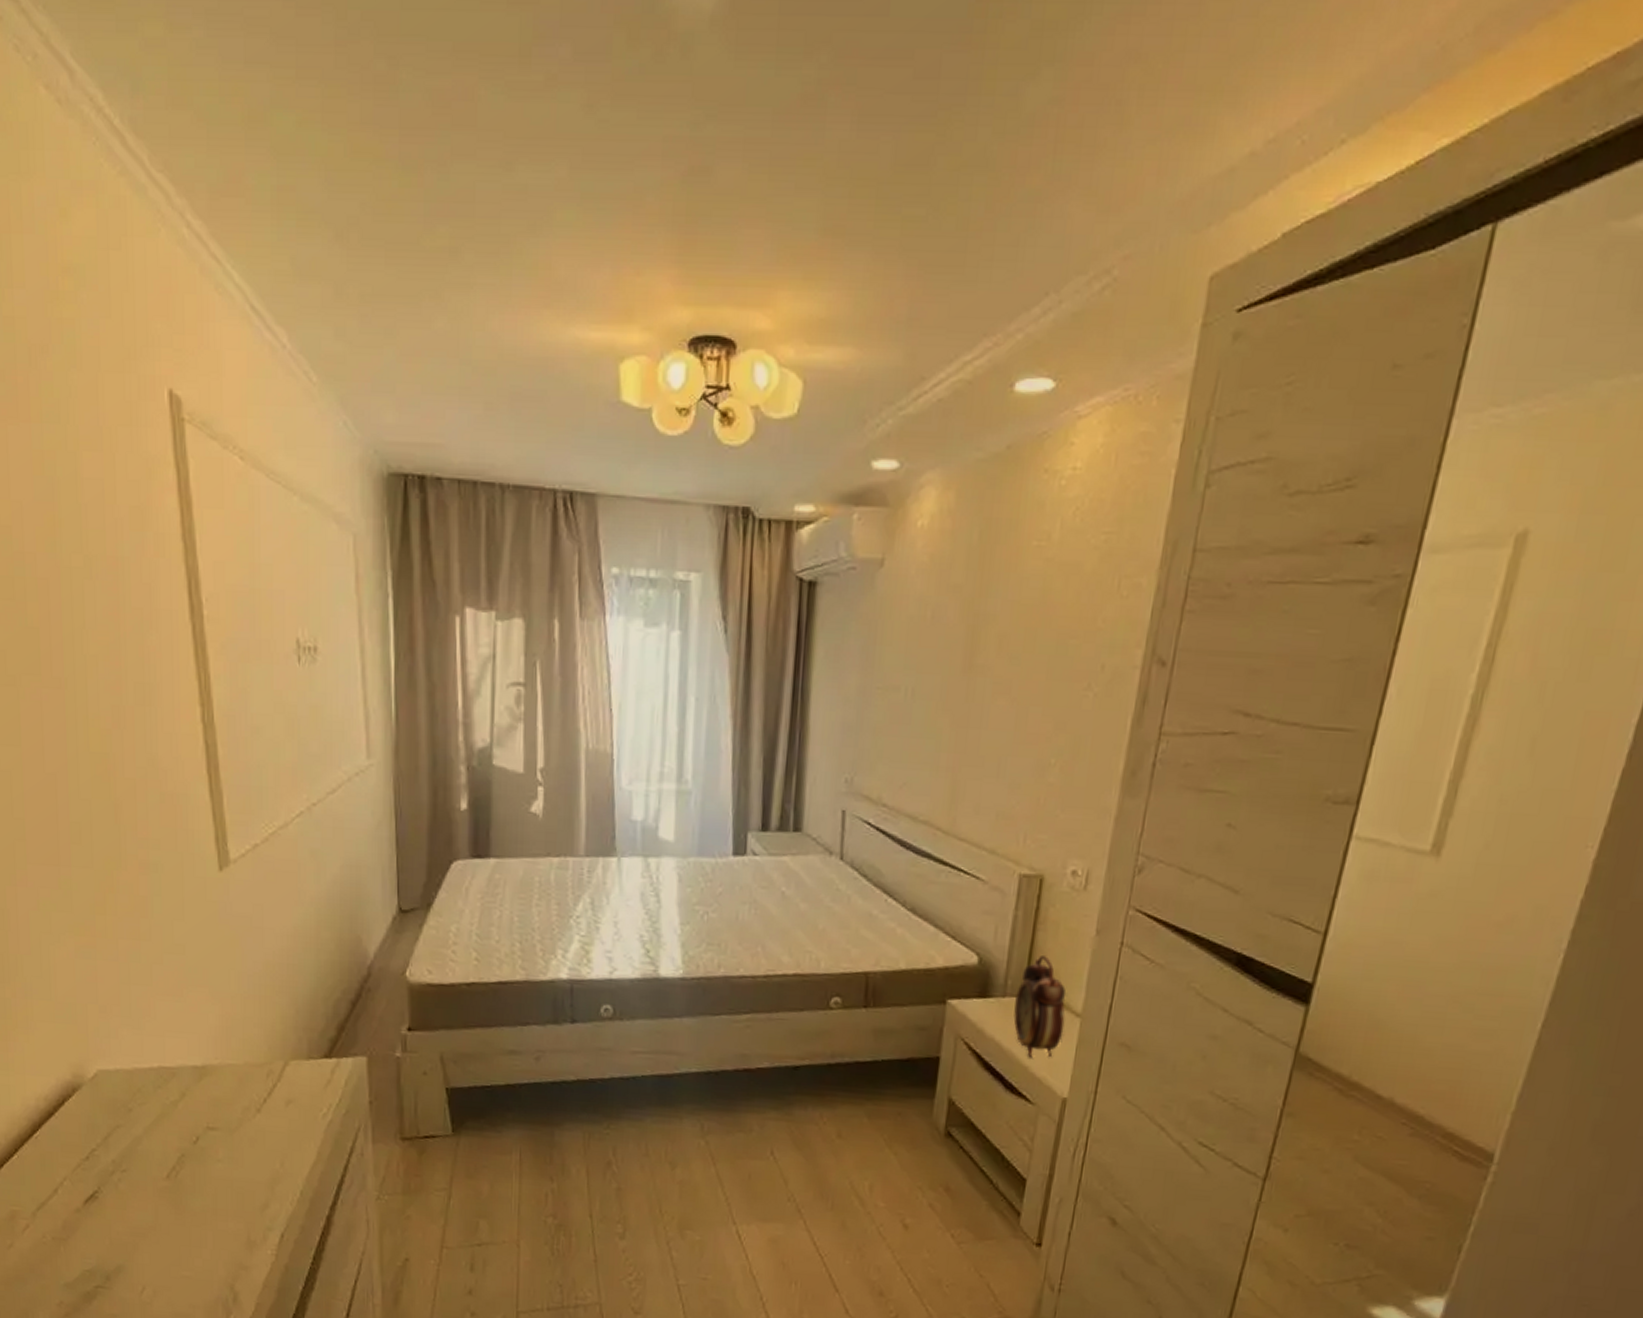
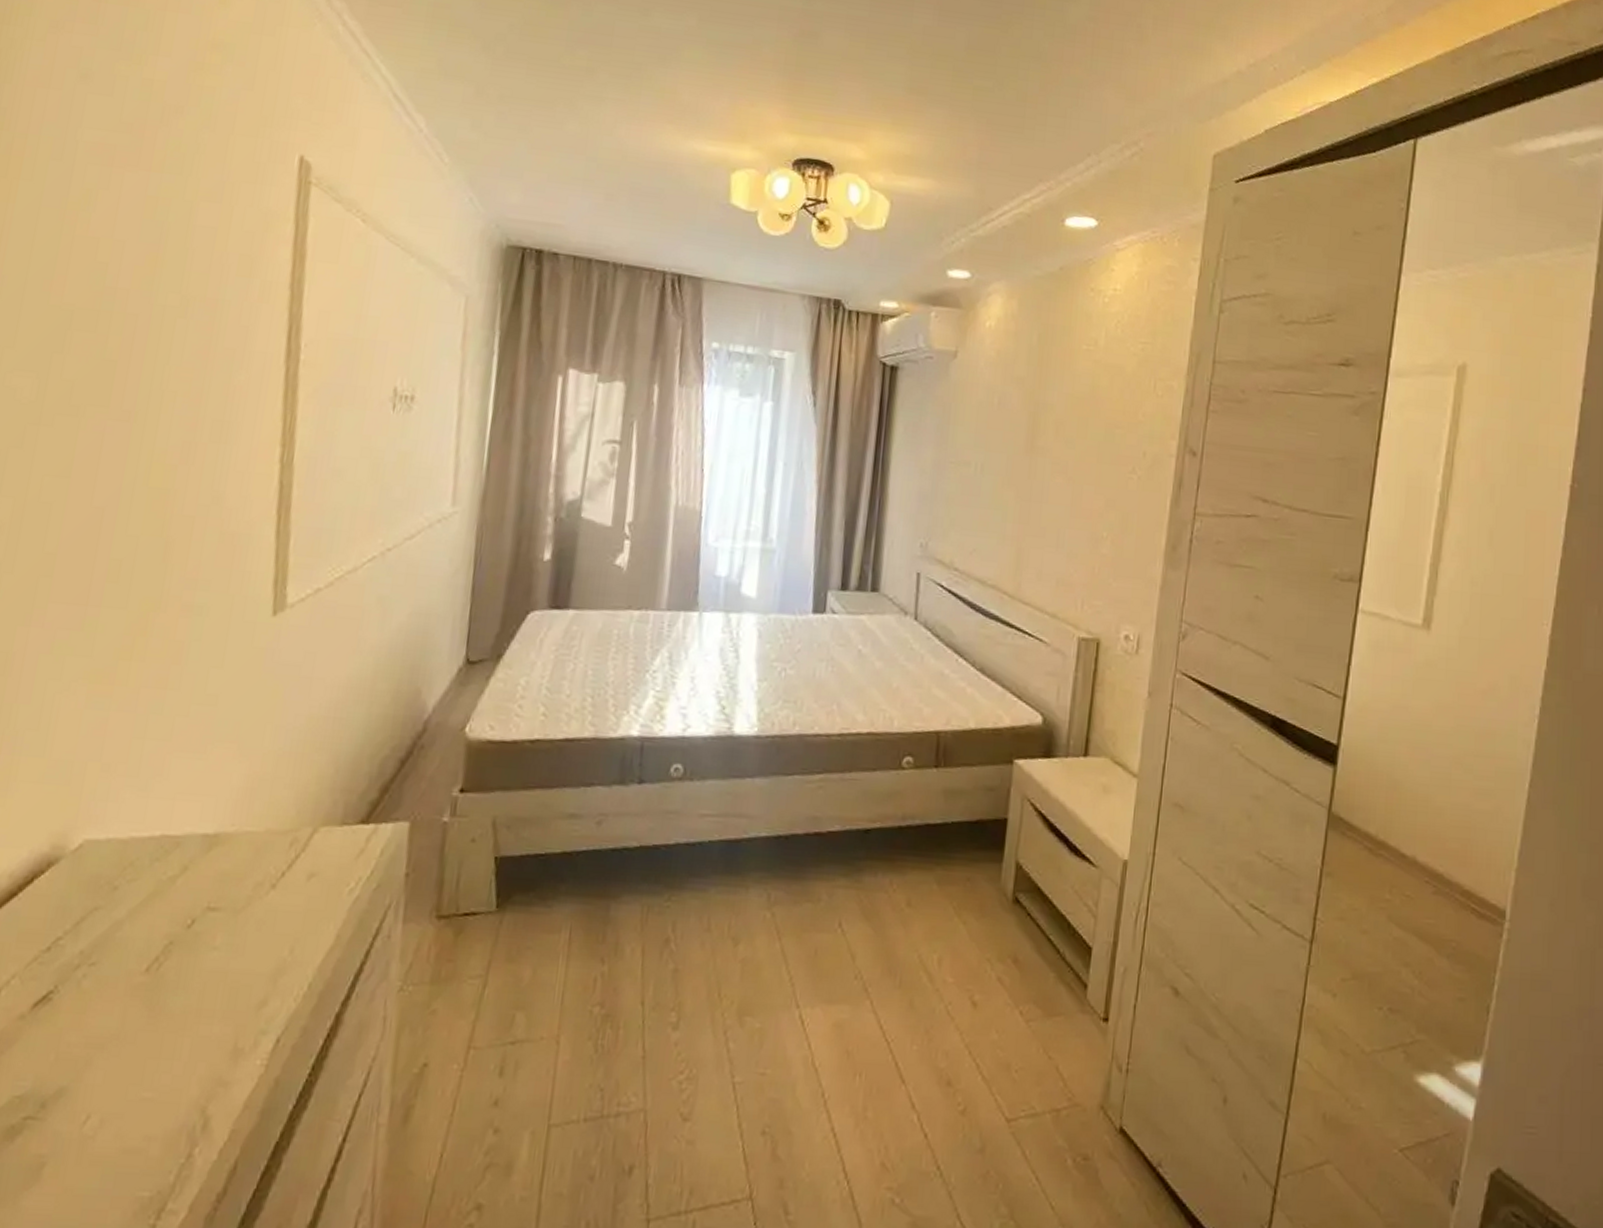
alarm clock: present [1013,956,1066,1058] -> none [1076,716,1124,819]

